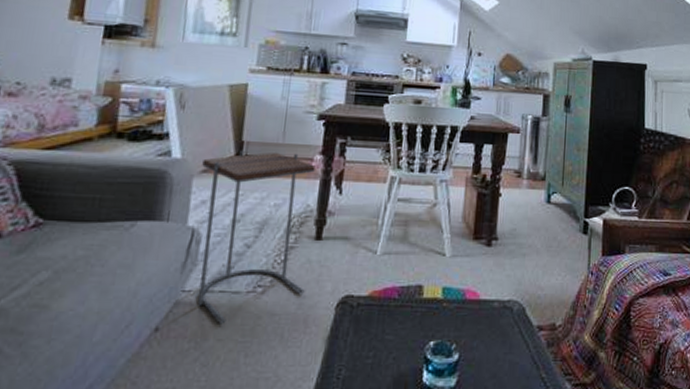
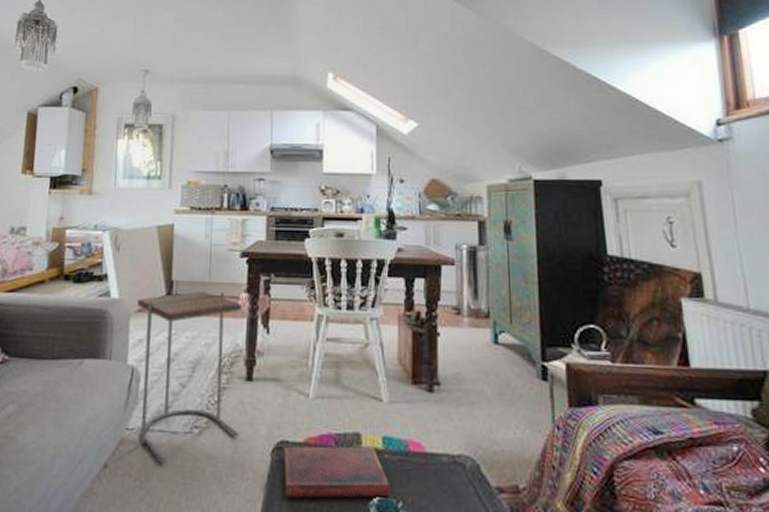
diary: none [346,296,446,347] -> present [283,445,391,498]

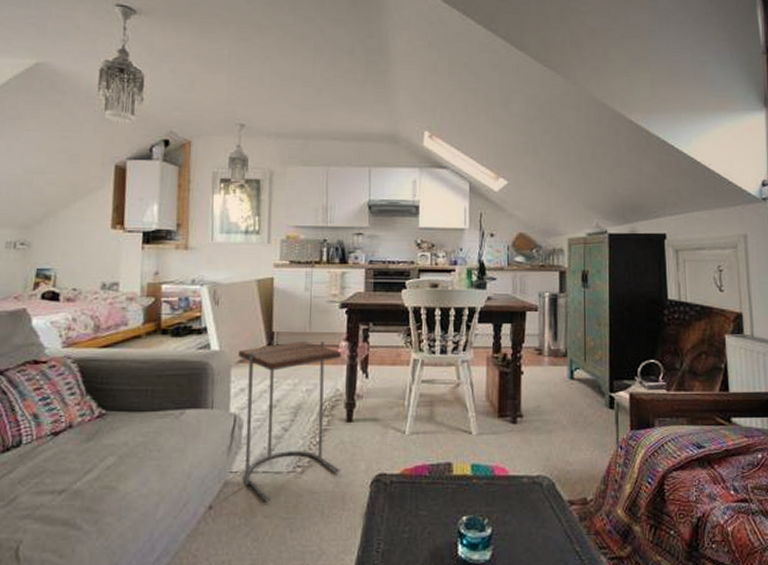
diary: present [283,445,391,498] -> none [382,473,478,523]

